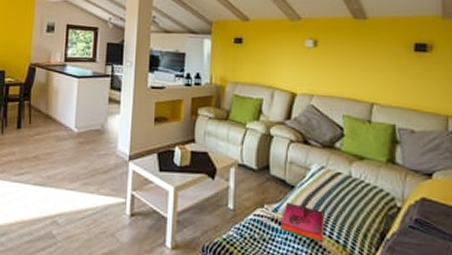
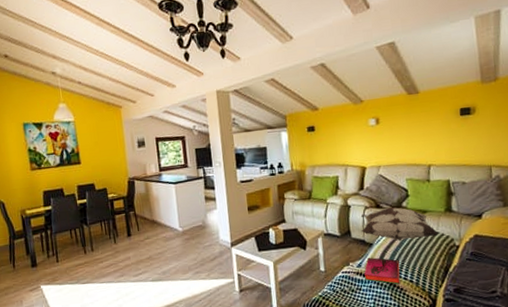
decorative pillow: none [282,145,377,191] -> present [361,207,439,241]

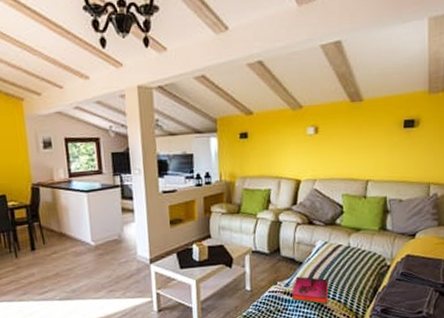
decorative pillow: present [361,207,439,241] -> none [291,224,371,259]

